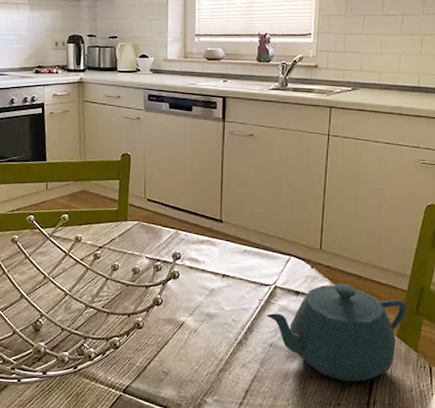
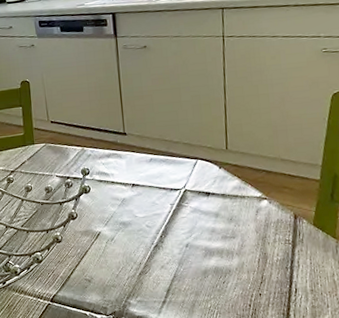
teapot: present [267,283,407,382] -> none [180,179,321,273]

